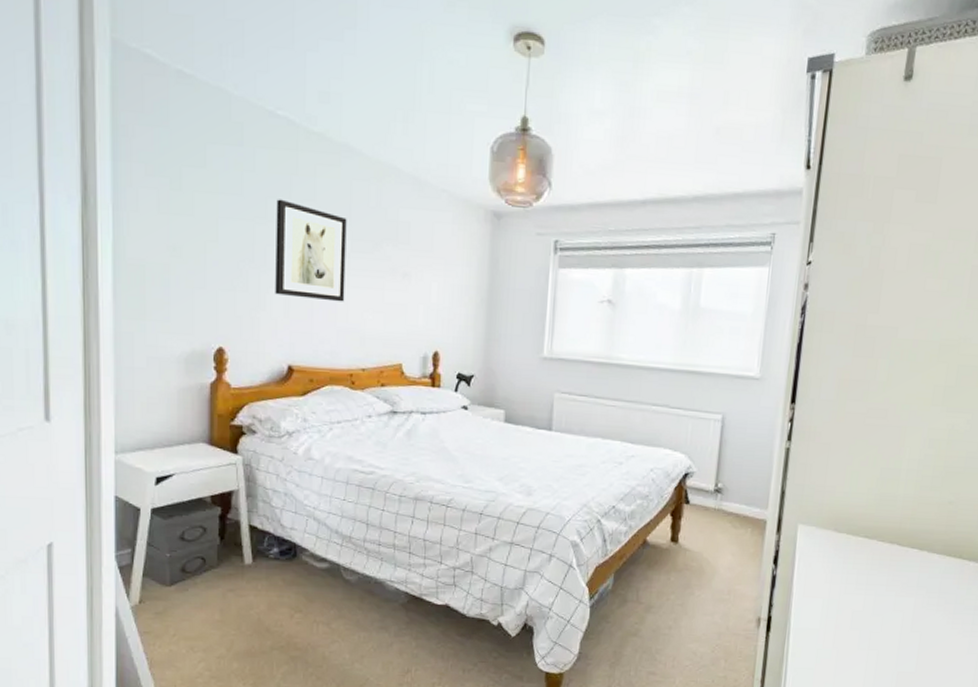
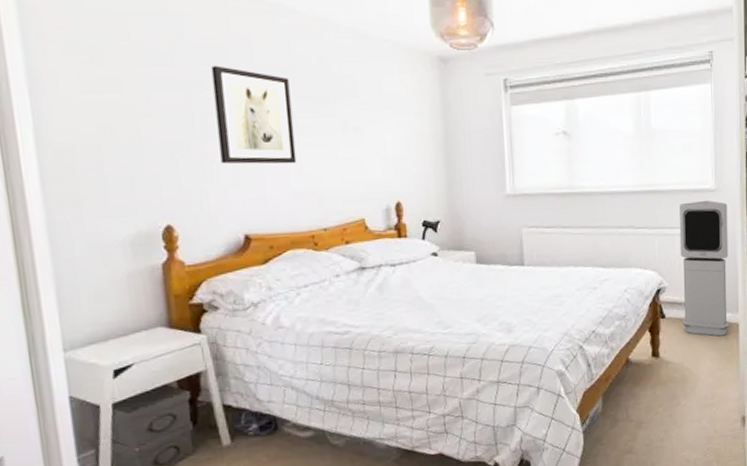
air purifier: none [706,387,771,531] -> present [679,200,729,336]

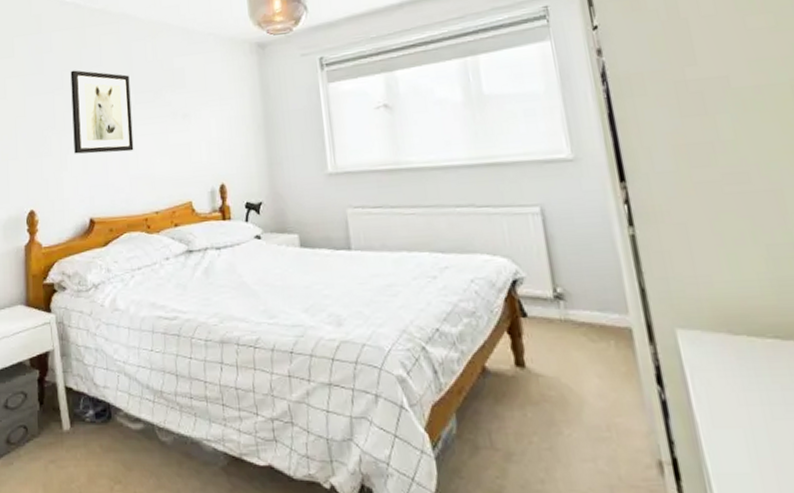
air purifier: present [679,200,729,336] -> none [529,171,618,344]

